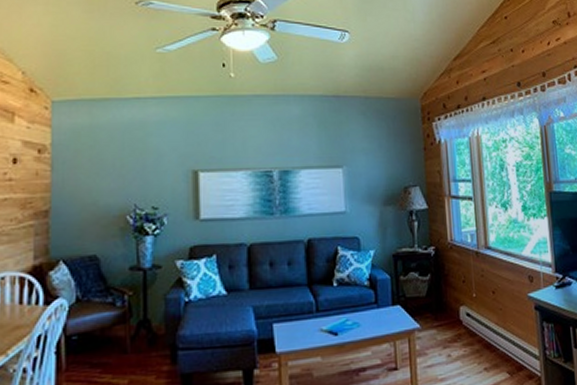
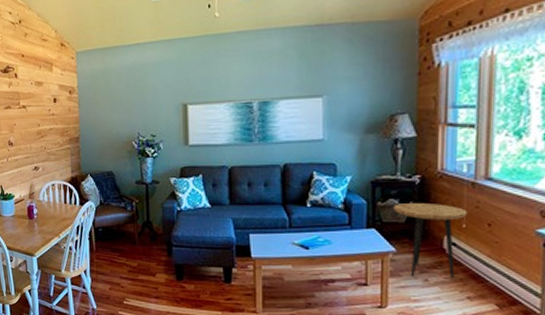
side table: none [414,274,476,355] -> present [393,202,468,278]

